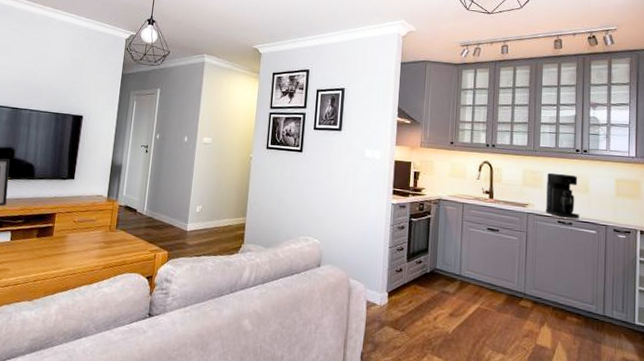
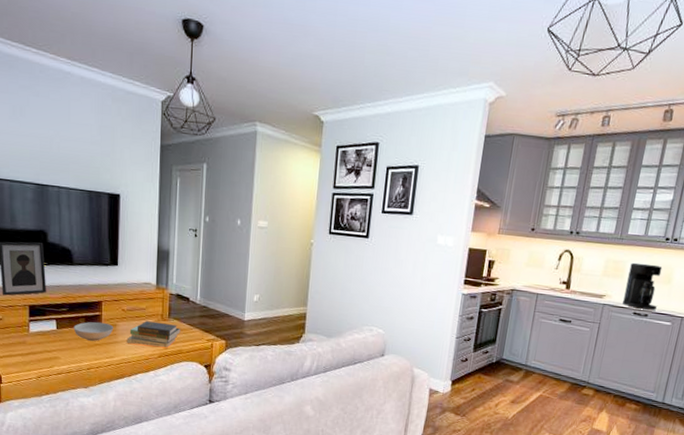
bowl: none [26,233,64,253] -> present [73,322,114,341]
books: none [74,232,127,259] -> present [127,321,181,348]

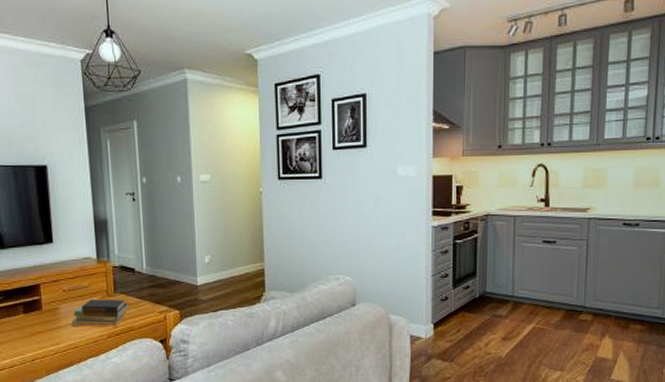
bowl: present [73,322,114,341] -> none [12,307,56,329]
coffee maker: present [623,262,663,310] -> none [610,168,648,218]

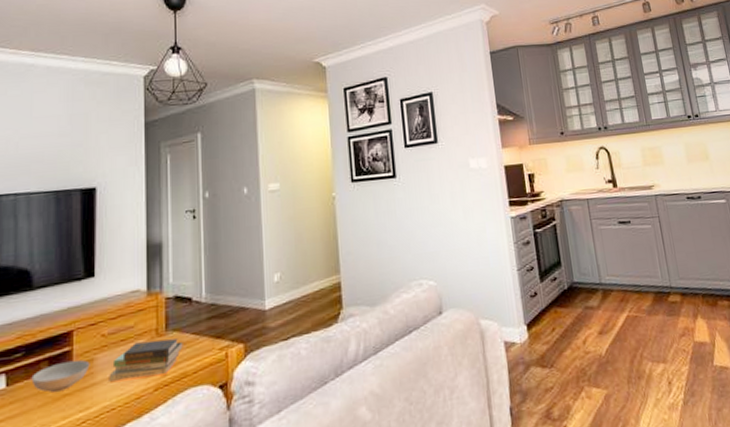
bowl: none [12,307,56,329] -> present [31,359,90,393]

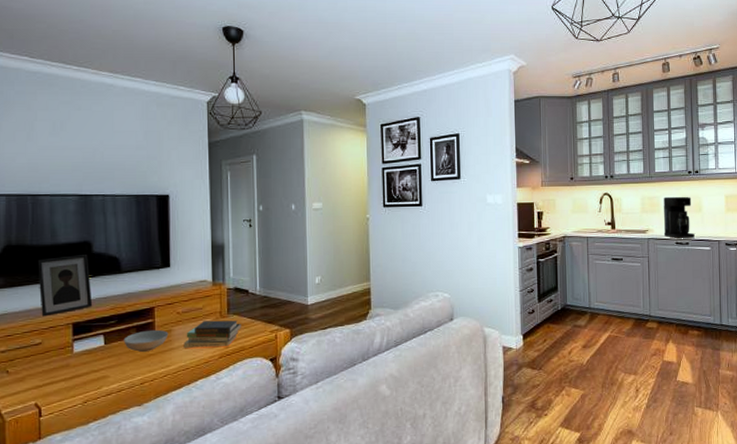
coffee maker: none [665,143,706,193] -> present [664,196,695,238]

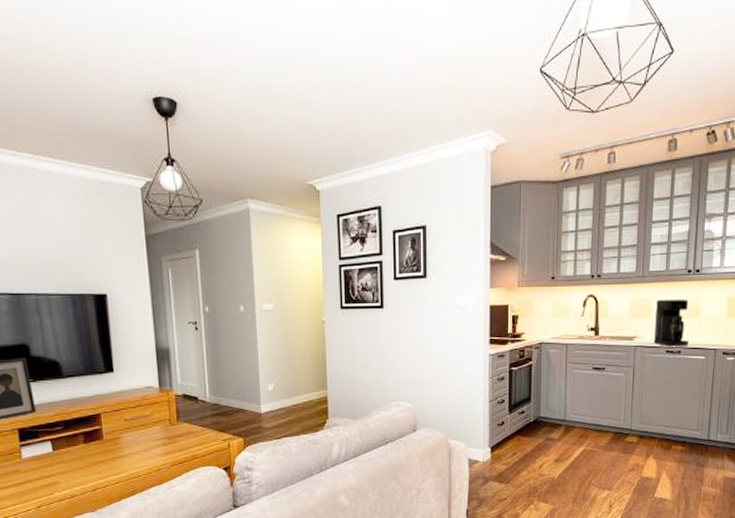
bowl: present [123,329,169,352] -> none [71,436,118,459]
books: present [183,320,242,348] -> none [133,428,193,456]

